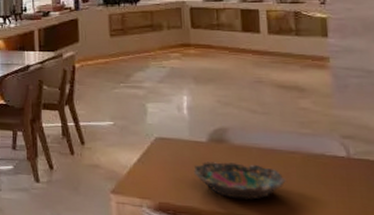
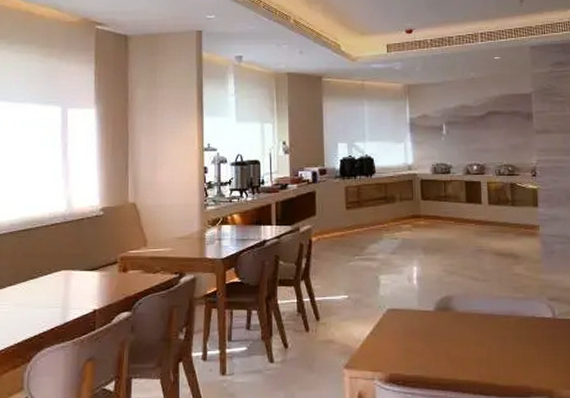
bowl: present [193,161,286,200] -> none [422,328,503,365]

